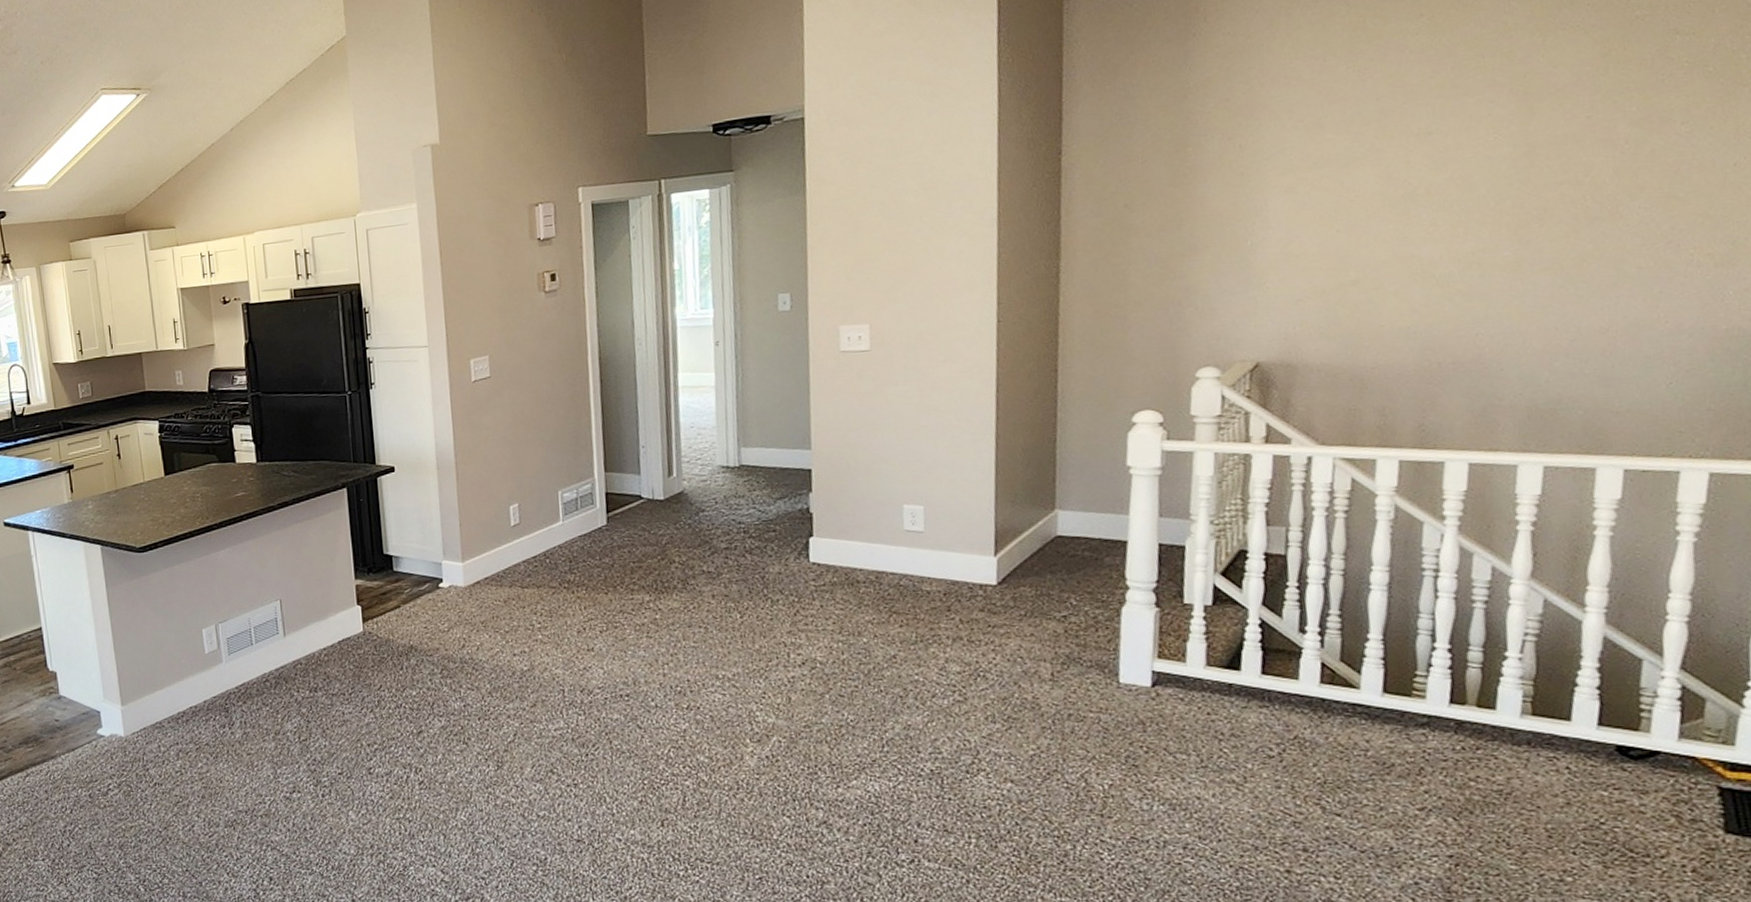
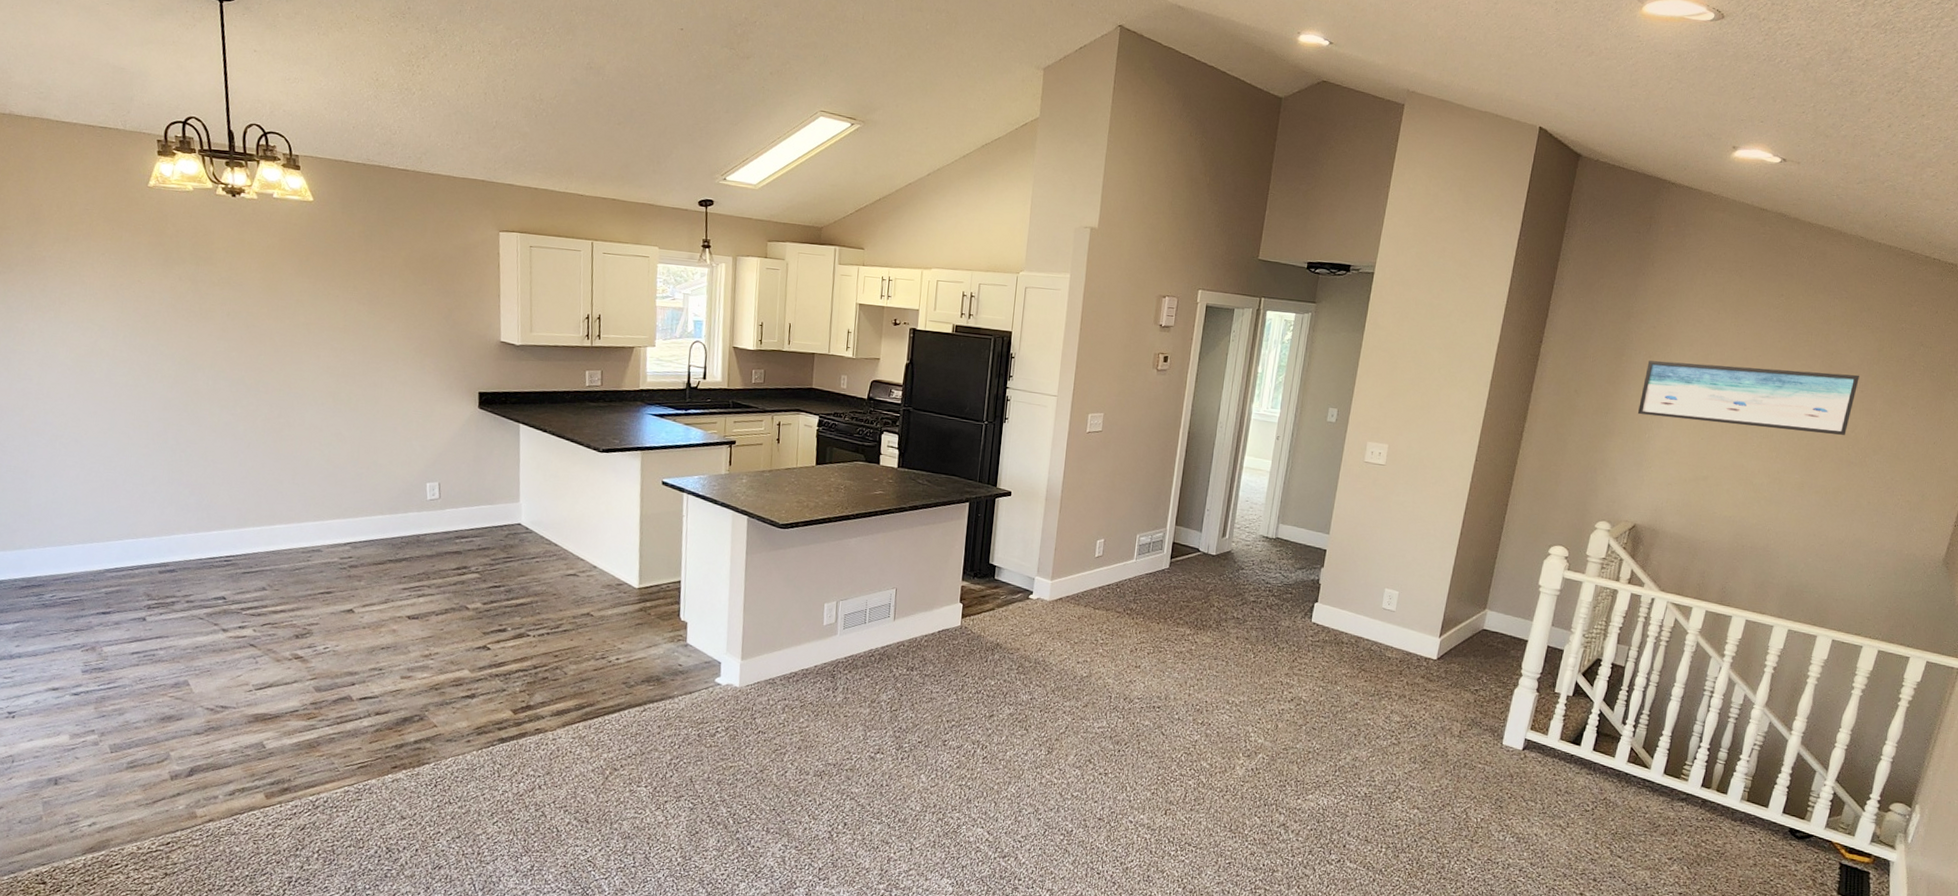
wall art: none [1226,95,1580,218] -> present [1637,360,1859,435]

